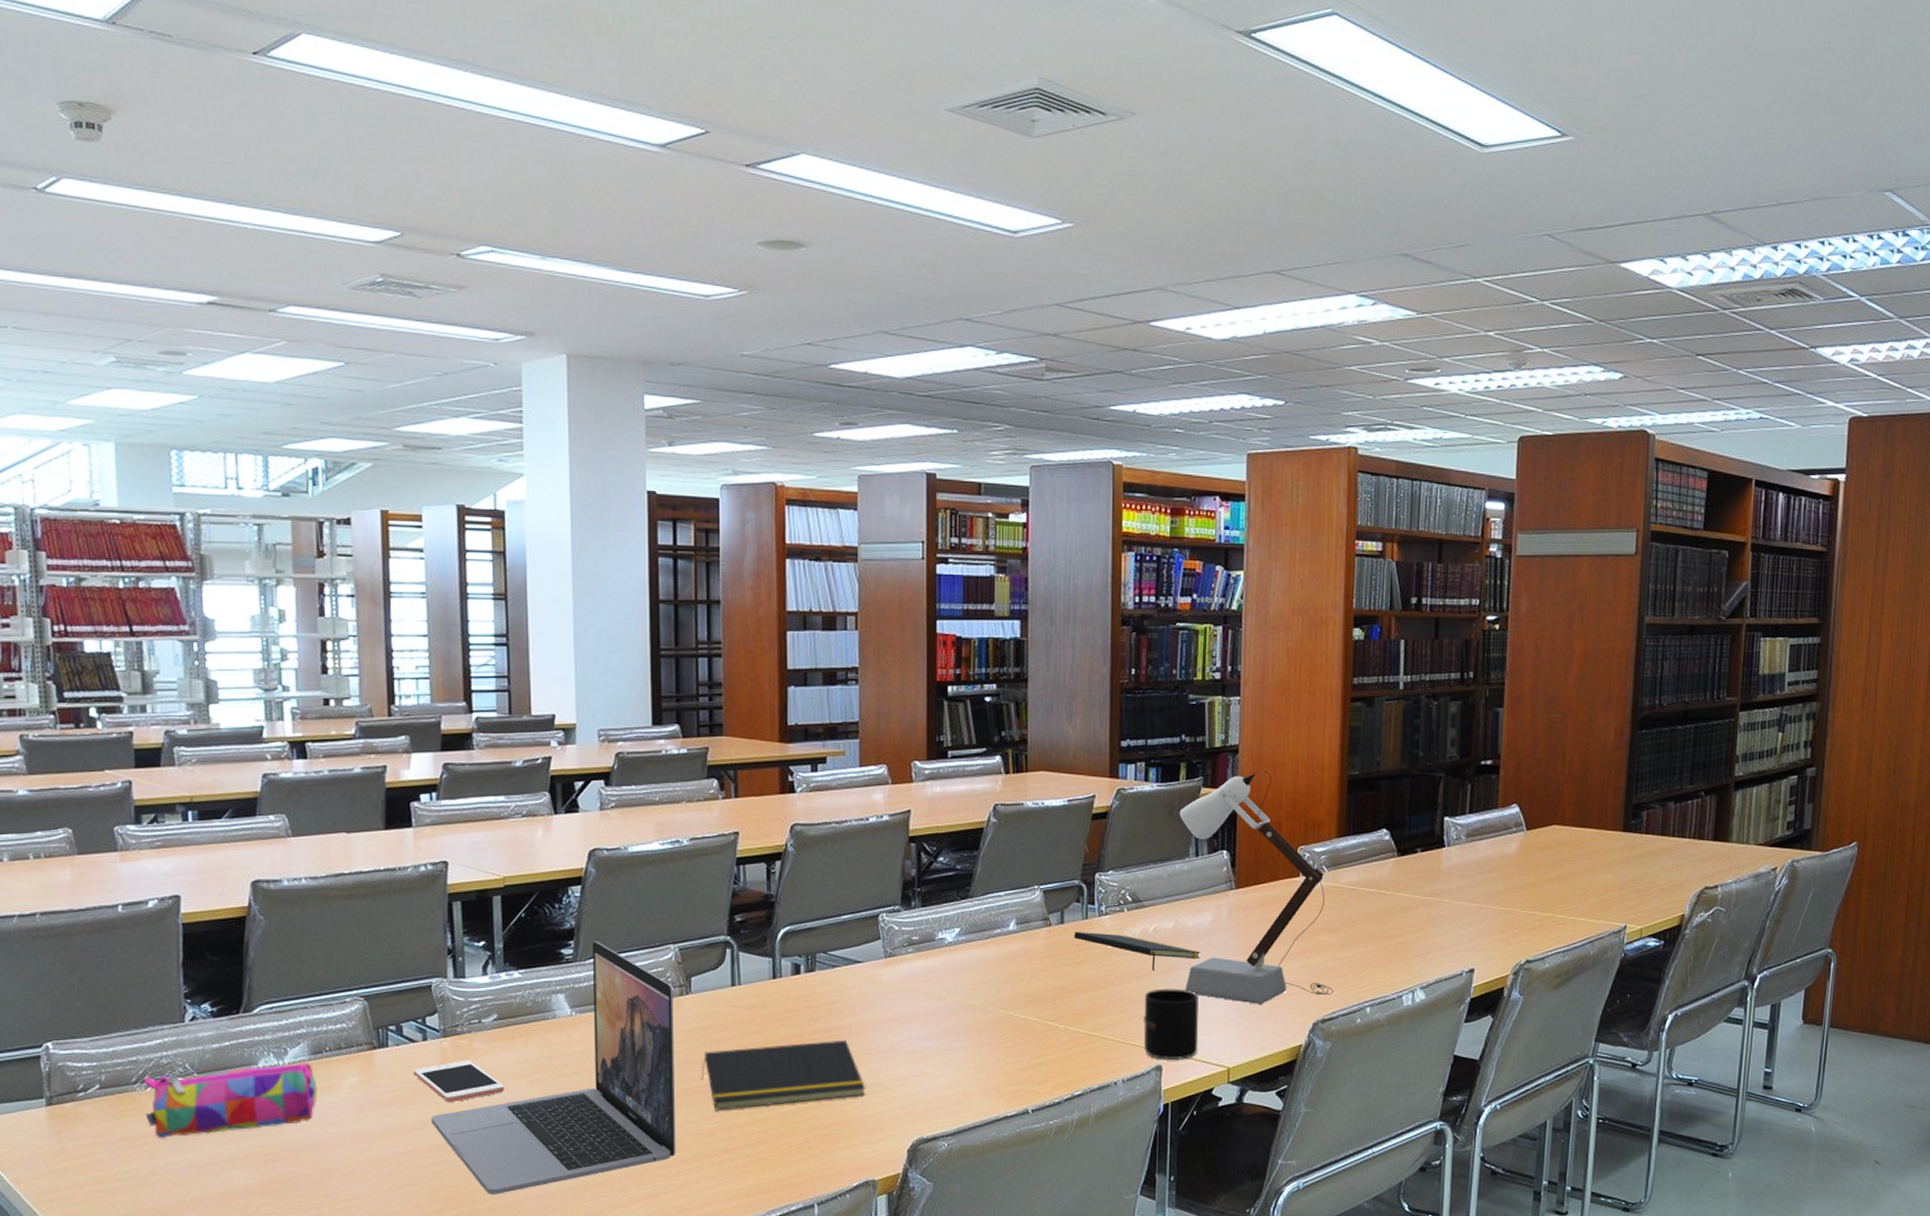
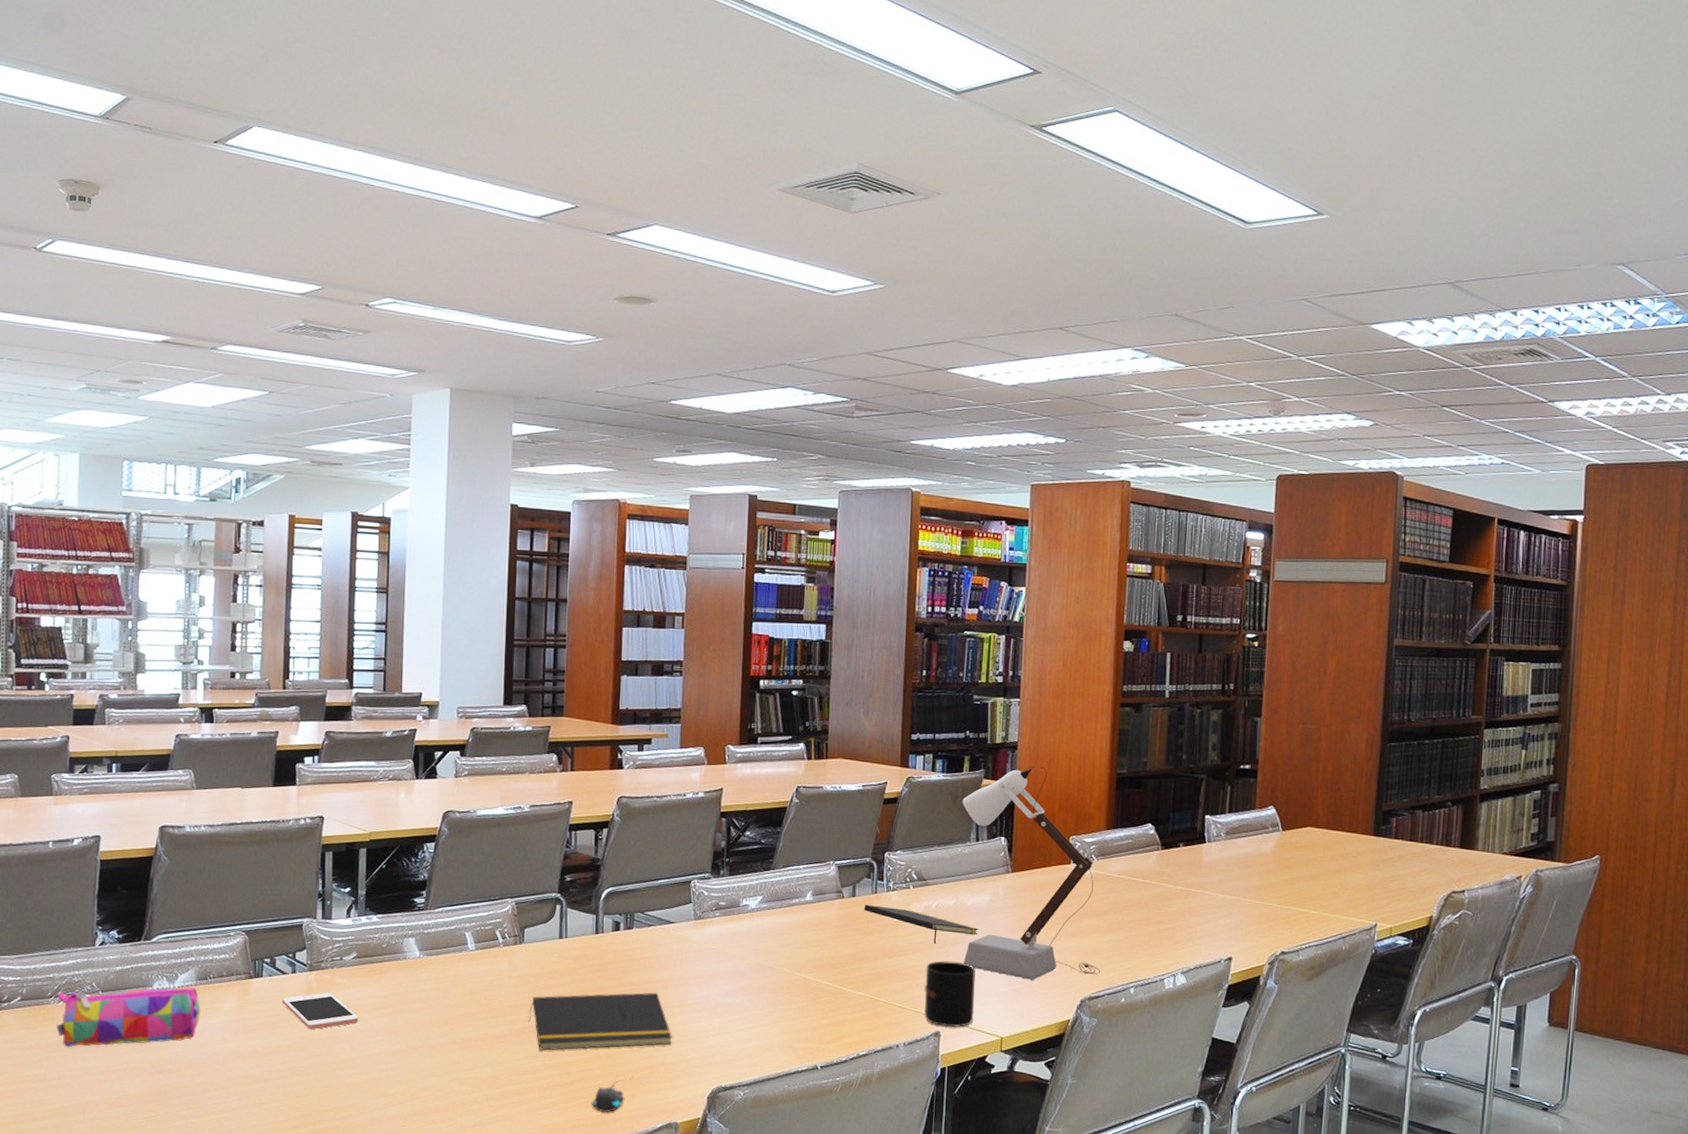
laptop: present [430,940,676,1194] -> none [294,892,509,1115]
mouse: none [777,1132,824,1173] -> present [591,1075,634,1112]

